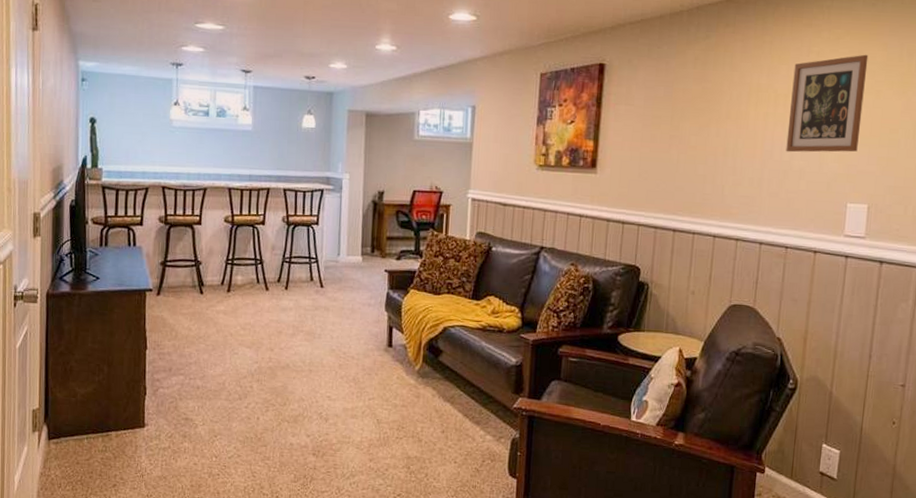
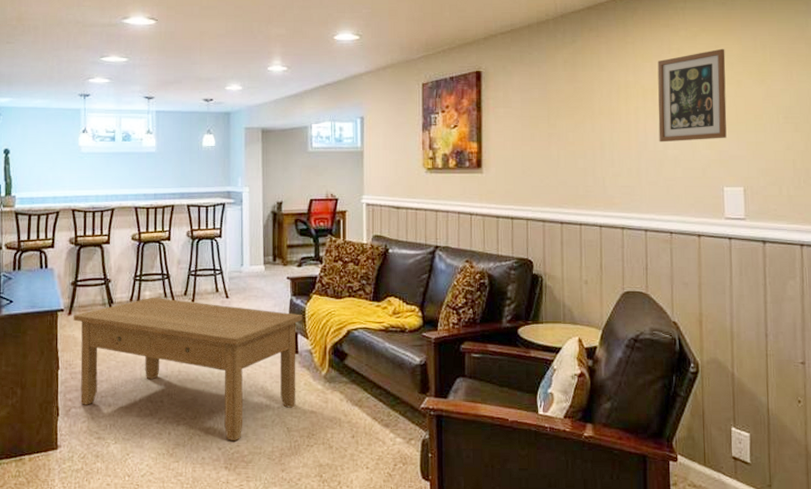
coffee table: none [162,282,399,430] -> present [73,297,303,442]

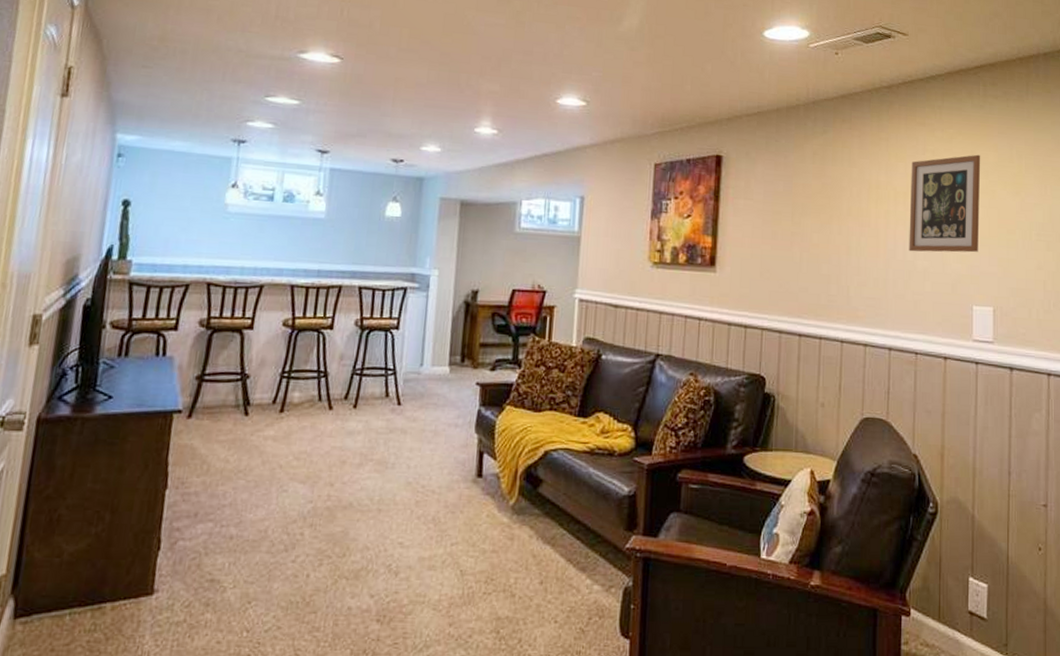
coffee table: present [73,297,303,442] -> none [192,399,492,587]

